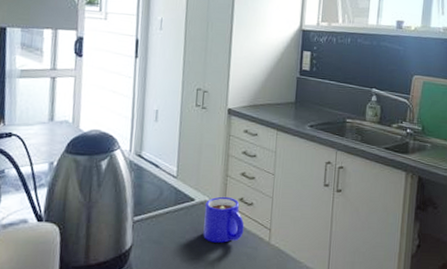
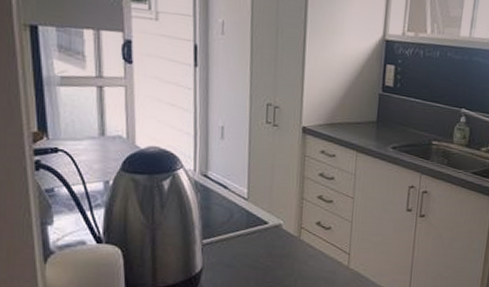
mug: present [203,196,244,243] -> none [278,220,322,267]

